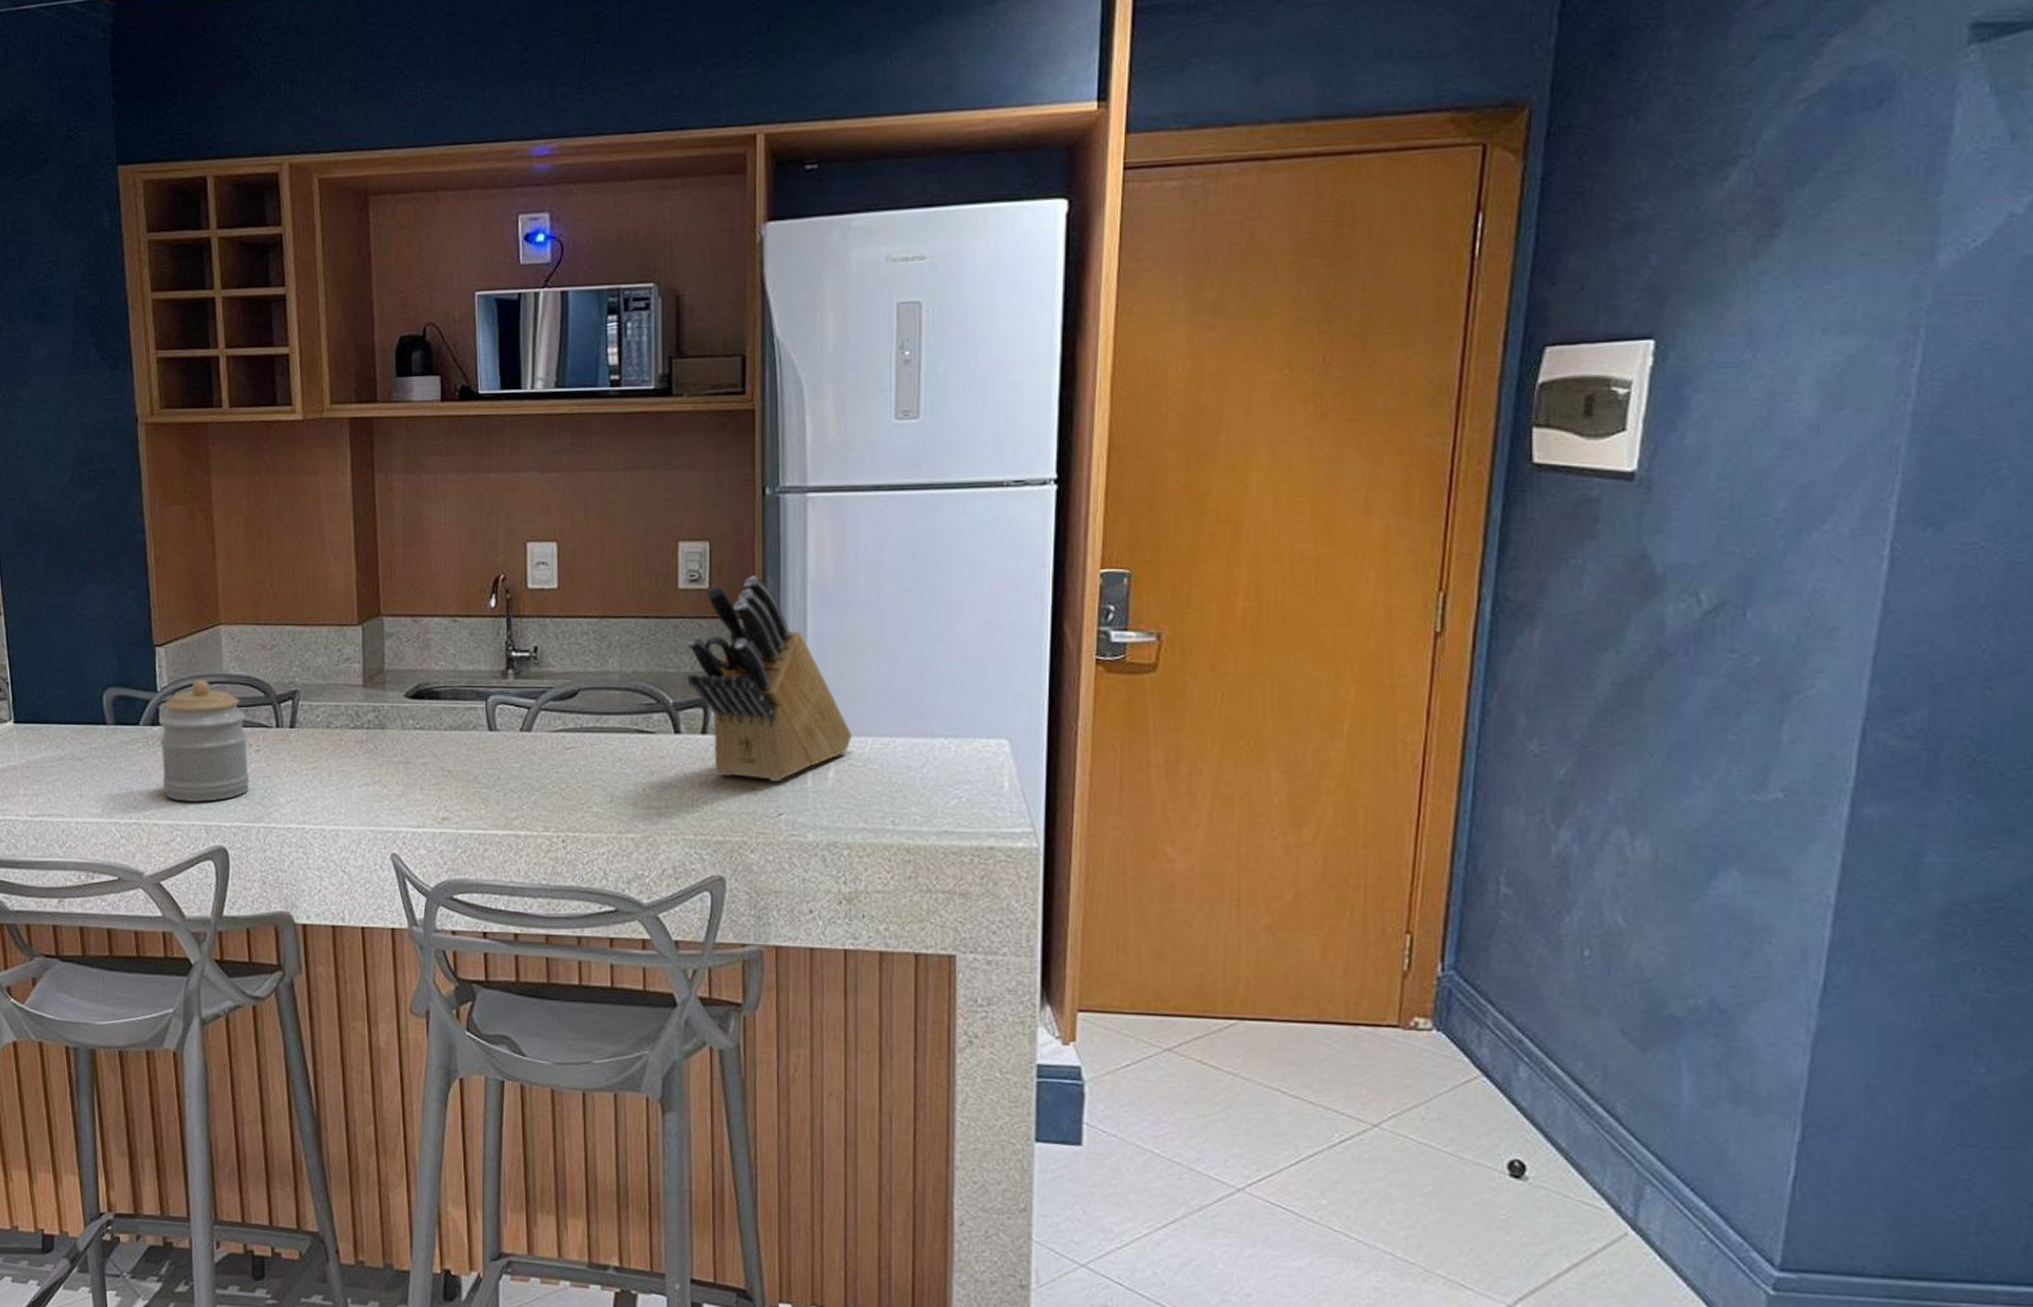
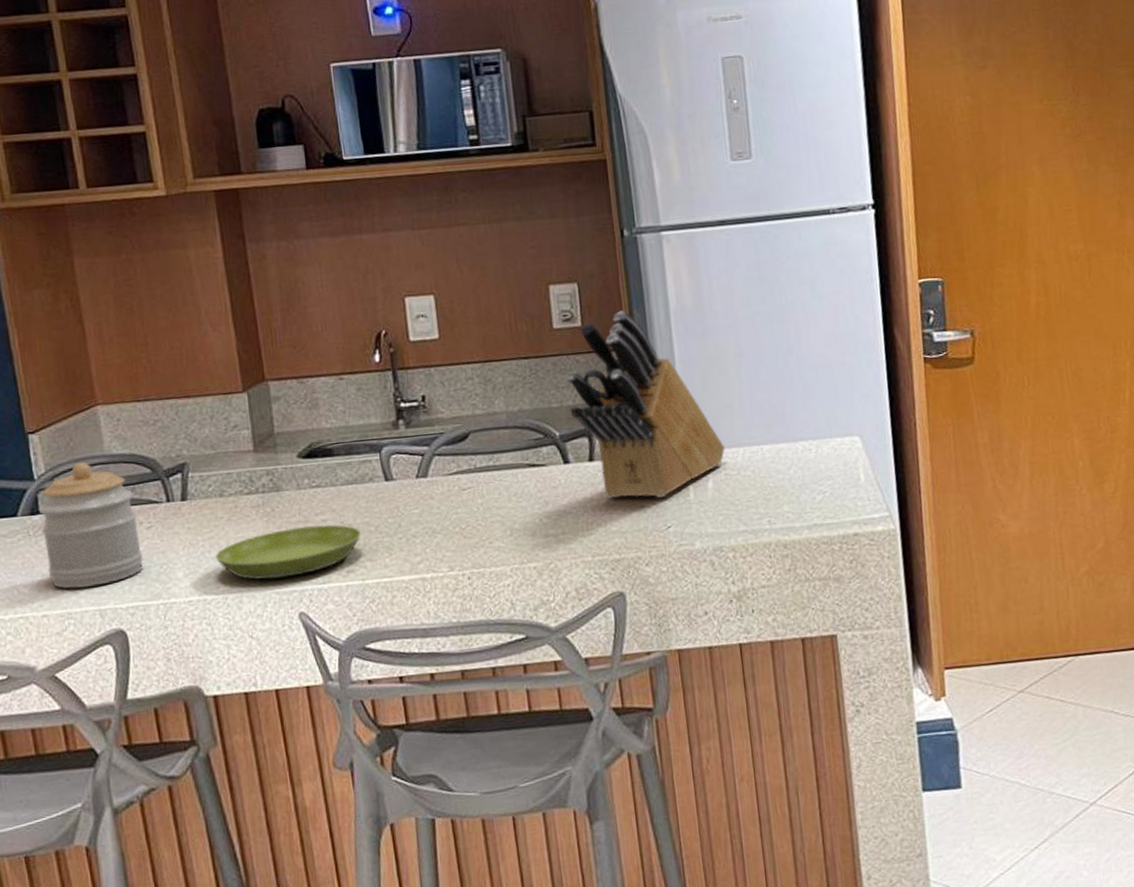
saucer: none [317,767,459,817] -> present [215,524,361,580]

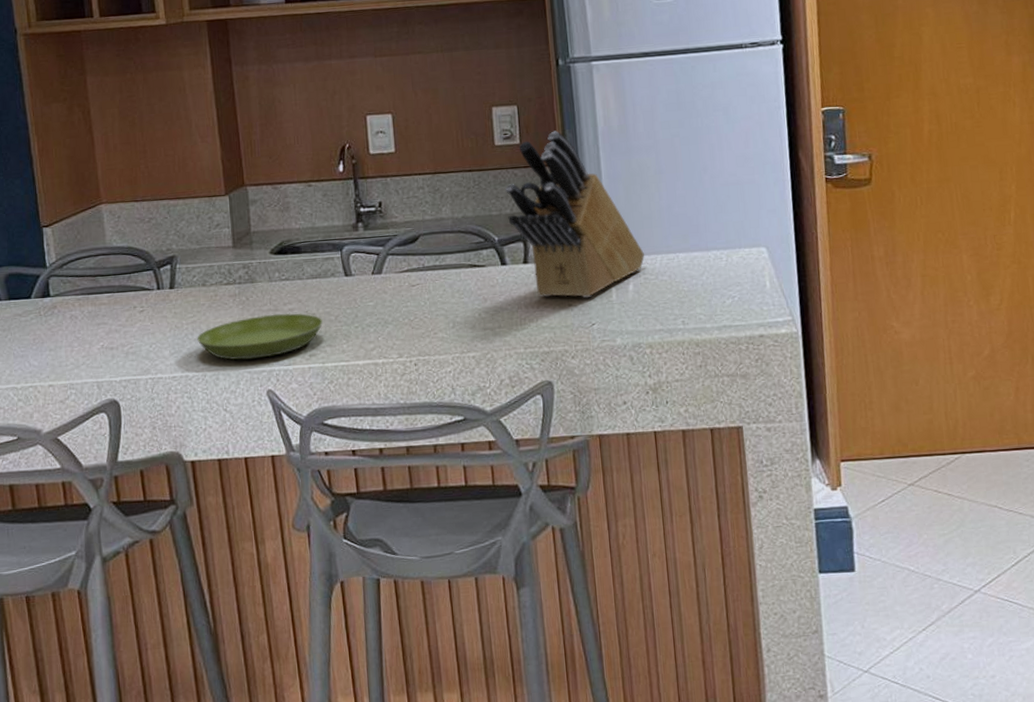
jar: present [38,462,144,590] -> none [49,253,136,363]

